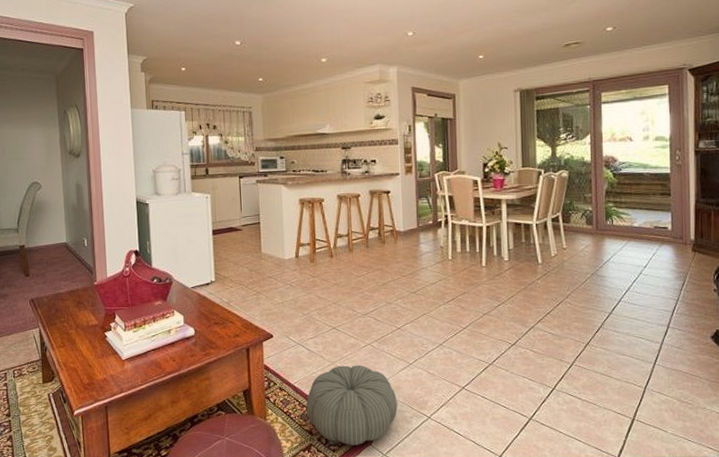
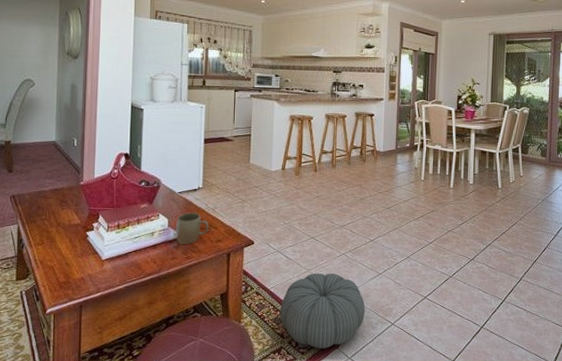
mug: none [191,308,226,342] -> present [175,213,209,245]

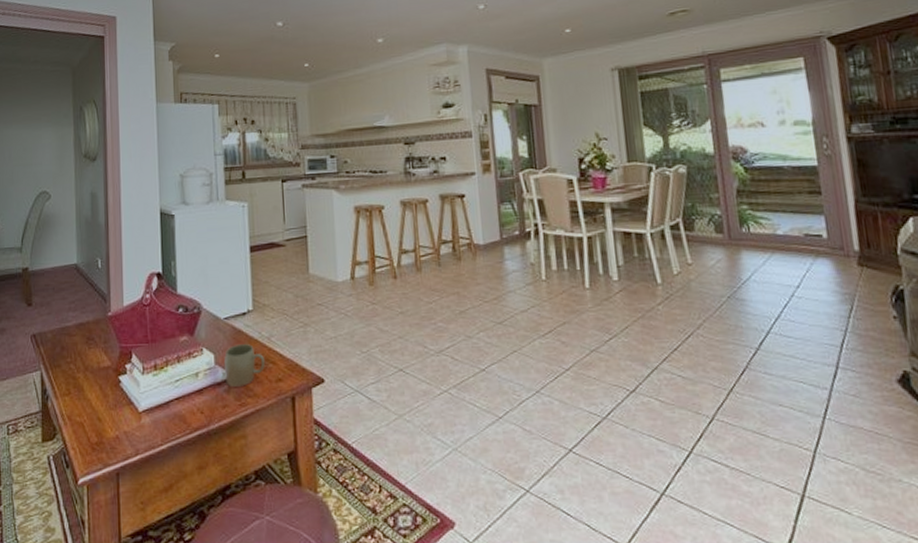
pouf: present [280,273,365,349] -> none [368,419,486,529]

